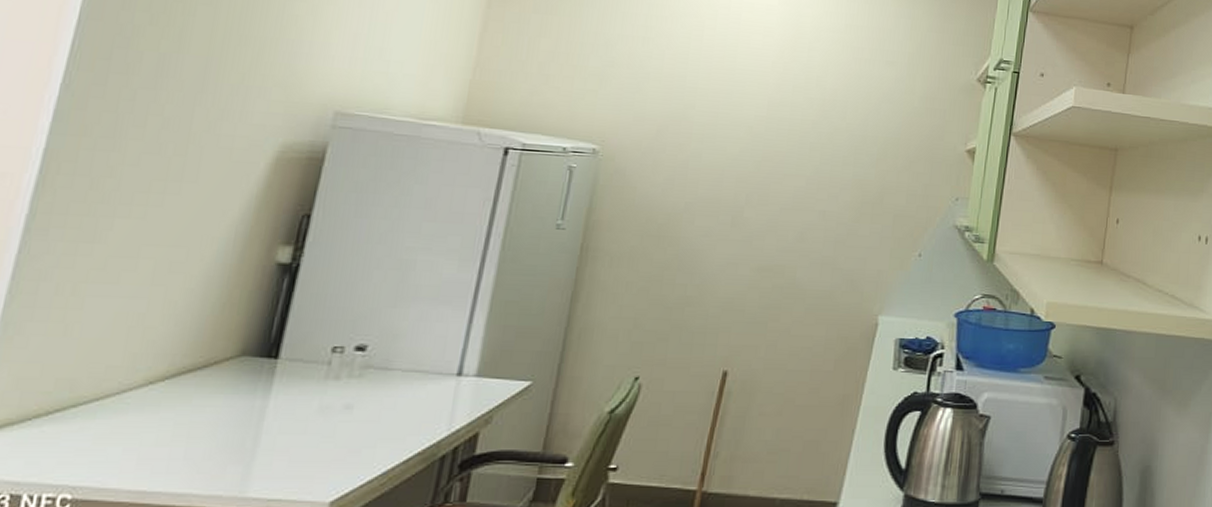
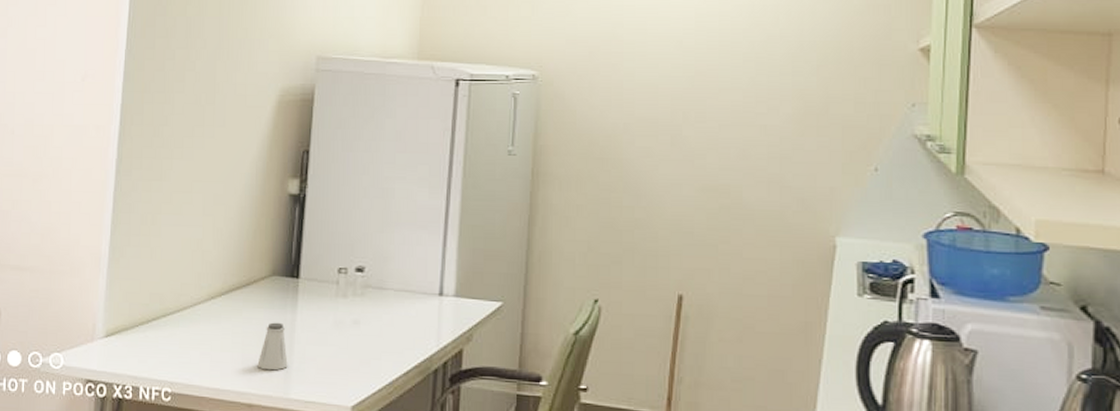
saltshaker: none [205,409,252,466] -> present [257,322,288,371]

